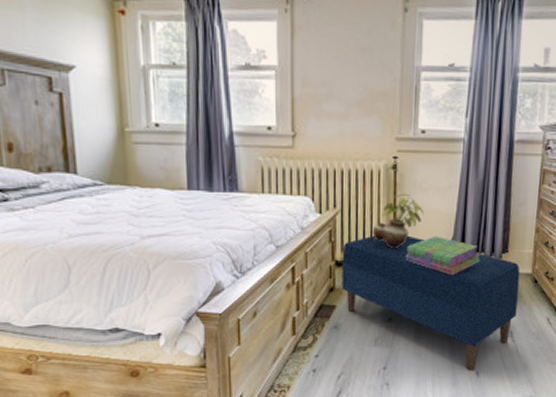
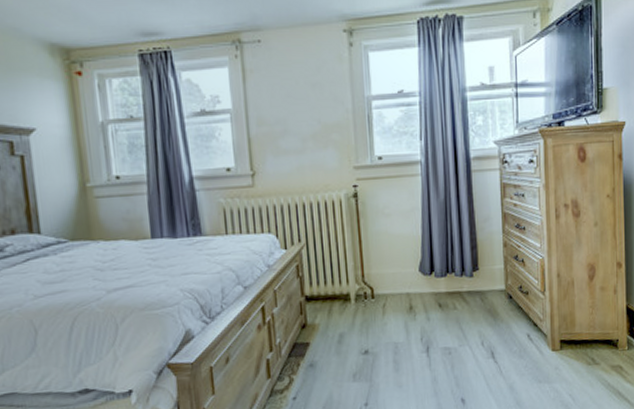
bench: present [341,235,520,370] -> none [311,262,495,398]
potted plant: present [372,193,424,249] -> none [339,220,390,278]
stack of books: present [405,235,480,276] -> none [375,260,452,300]

